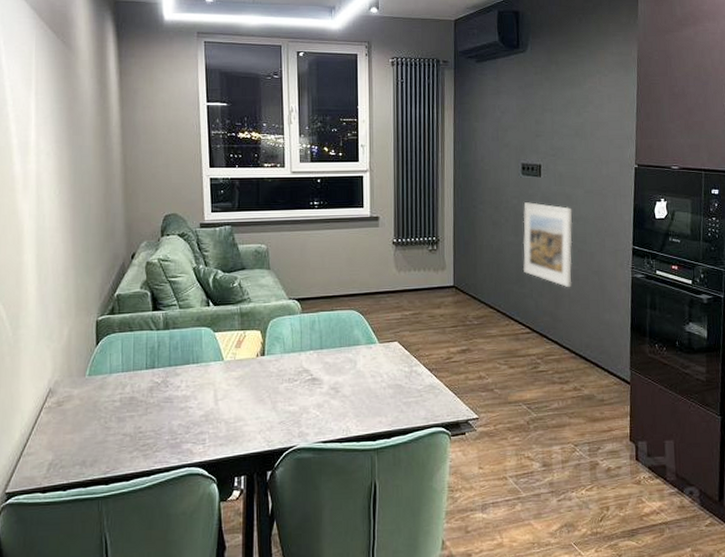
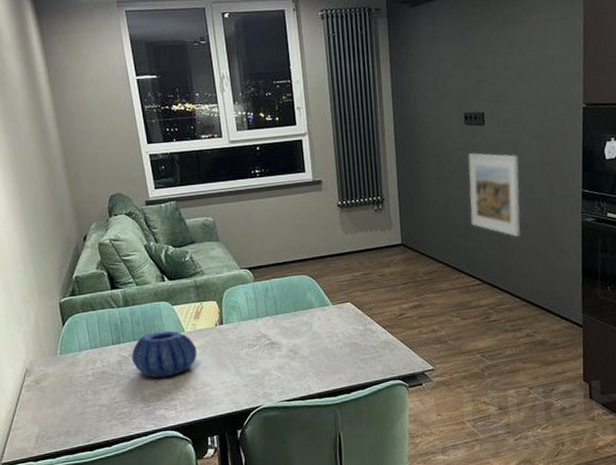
decorative bowl: none [165,358,234,409] -> present [131,330,197,378]

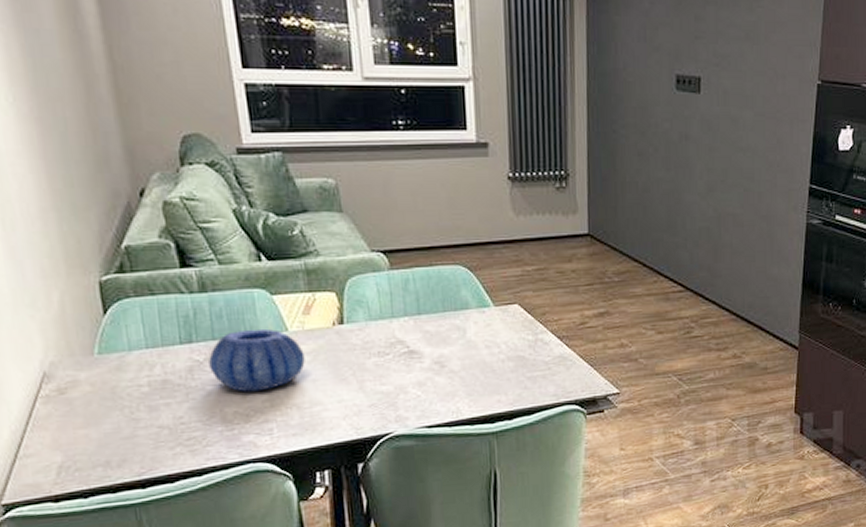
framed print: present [468,153,521,237] -> none [675,127,739,237]

